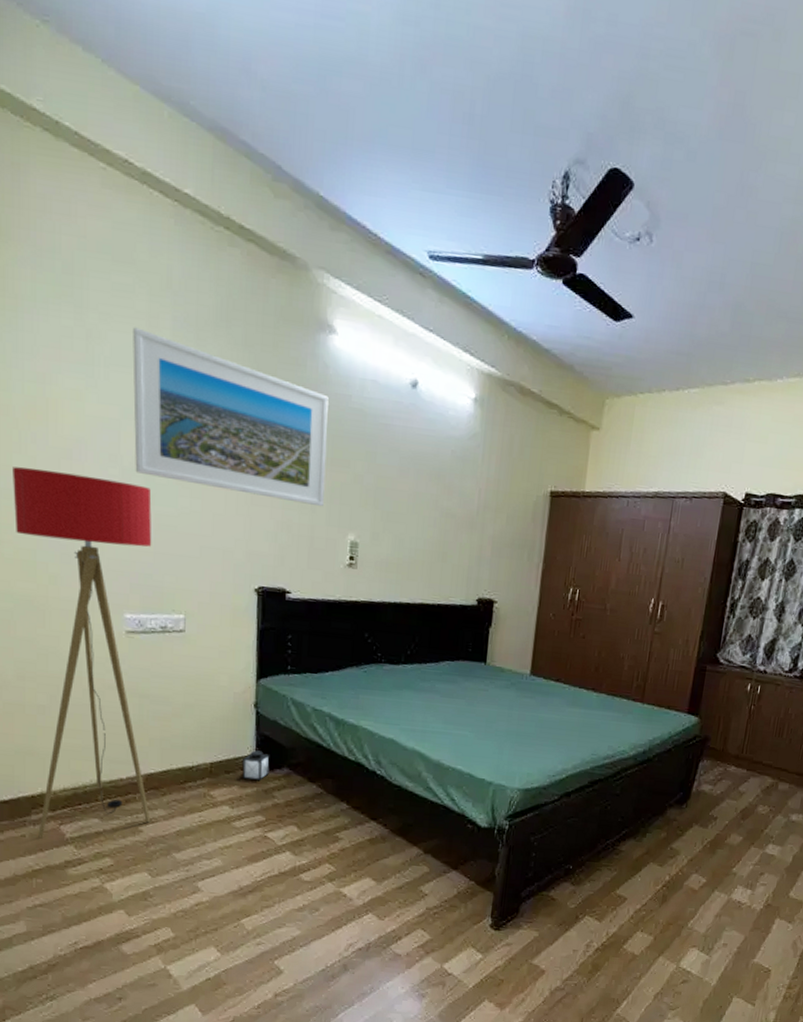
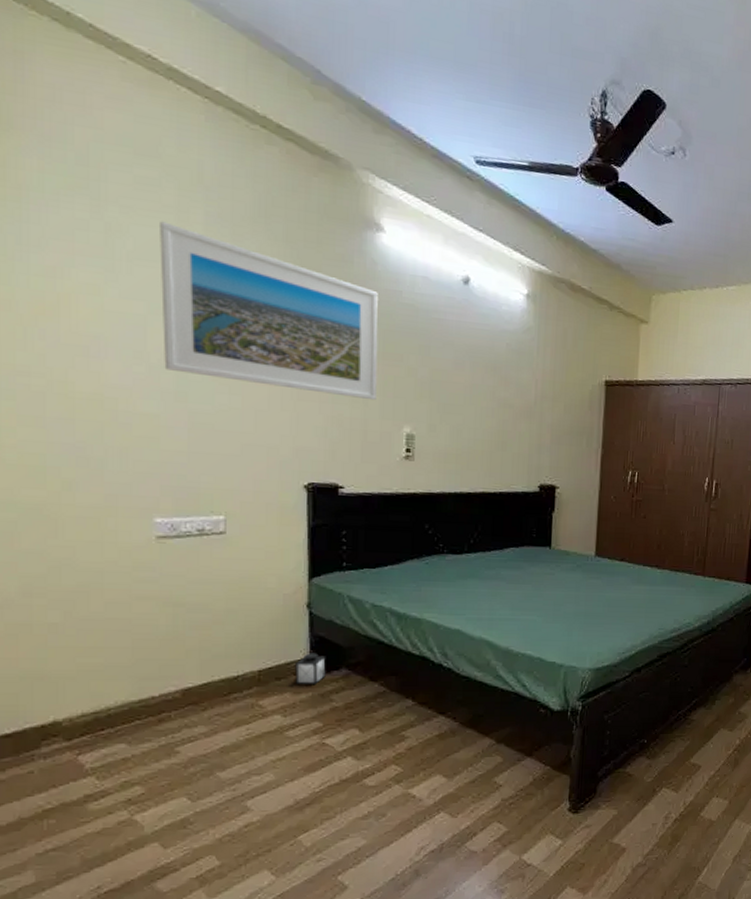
floor lamp: present [13,467,152,839] -> none [16,365,189,773]

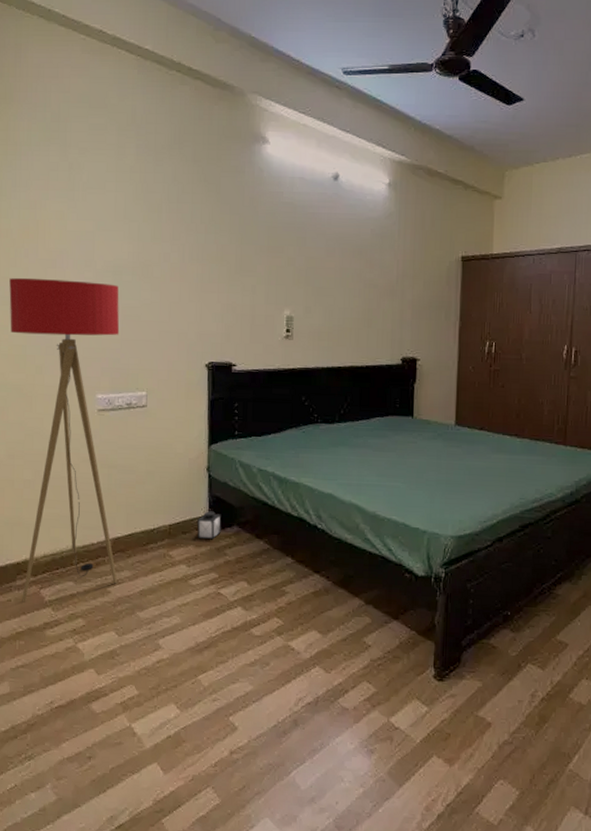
floor lamp: none [16,365,189,773] -> present [9,277,120,603]
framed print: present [160,221,378,401] -> none [105,157,264,289]

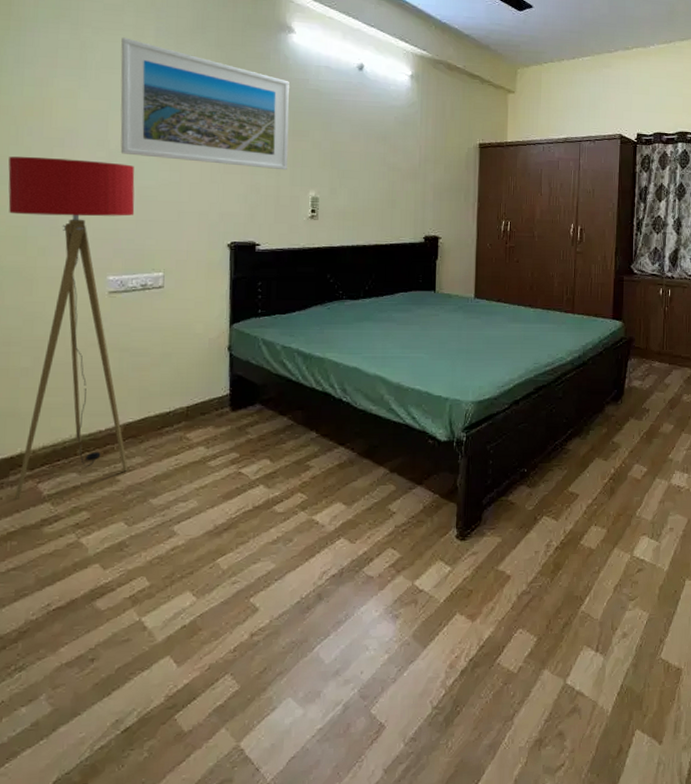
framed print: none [105,157,264,289] -> present [120,37,289,171]
lantern: present [197,496,221,540] -> none [217,376,243,419]

